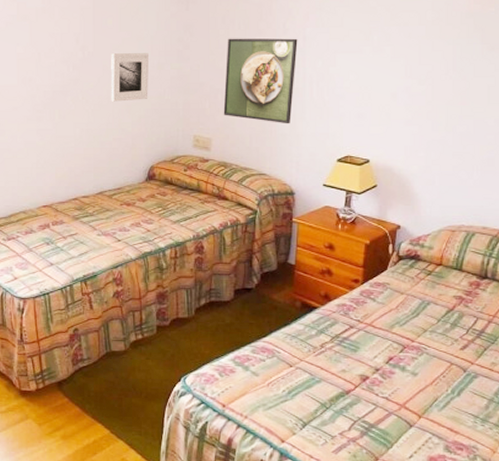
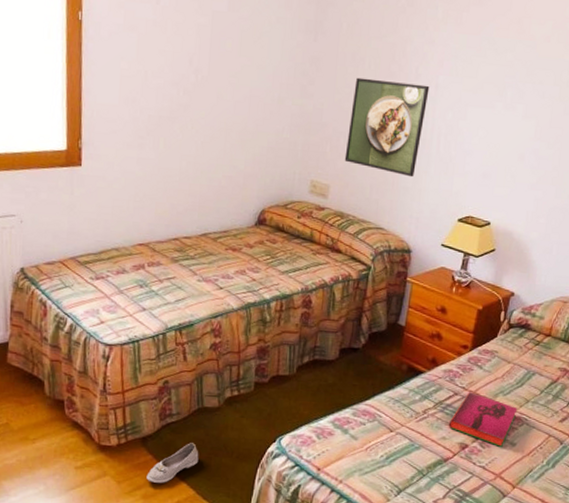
shoe: none [64,385,110,424] -> present [146,443,199,483]
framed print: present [111,53,148,102] -> none [224,80,269,136]
hardback book: none [347,324,416,378] -> present [448,392,518,448]

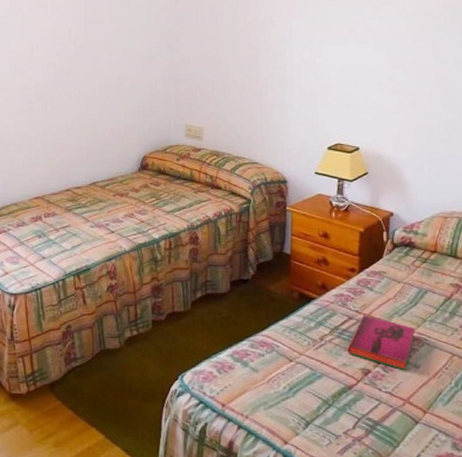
shoe: present [146,443,199,483] -> none [57,386,105,429]
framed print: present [344,77,430,177] -> none [214,30,284,113]

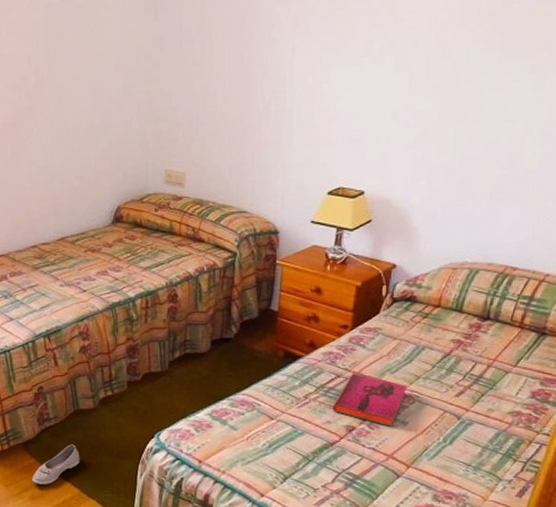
shoe: none [57,386,105,429] -> present [32,444,80,484]

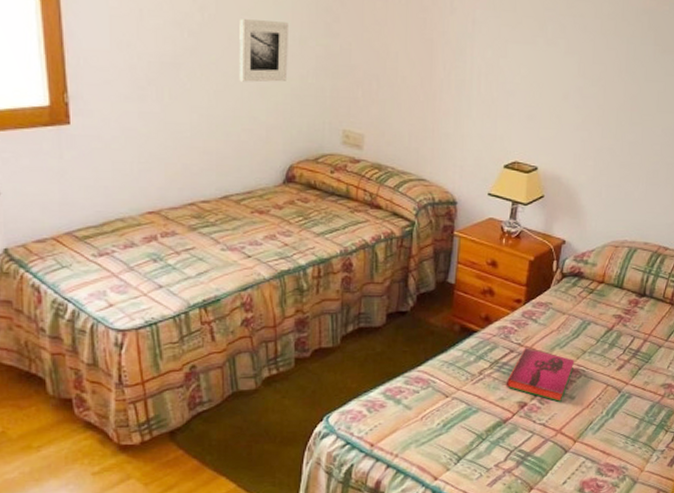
shoe: present [32,444,80,484] -> none [178,431,237,480]
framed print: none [69,74,113,134] -> present [239,19,288,83]

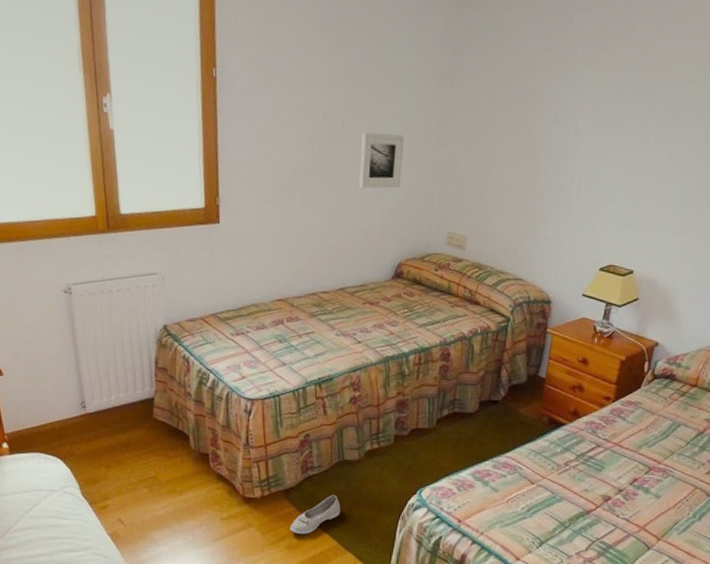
shoe: none [178,431,237,480] -> present [290,495,341,534]
hardback book: present [506,348,575,403] -> none [591,444,663,500]

